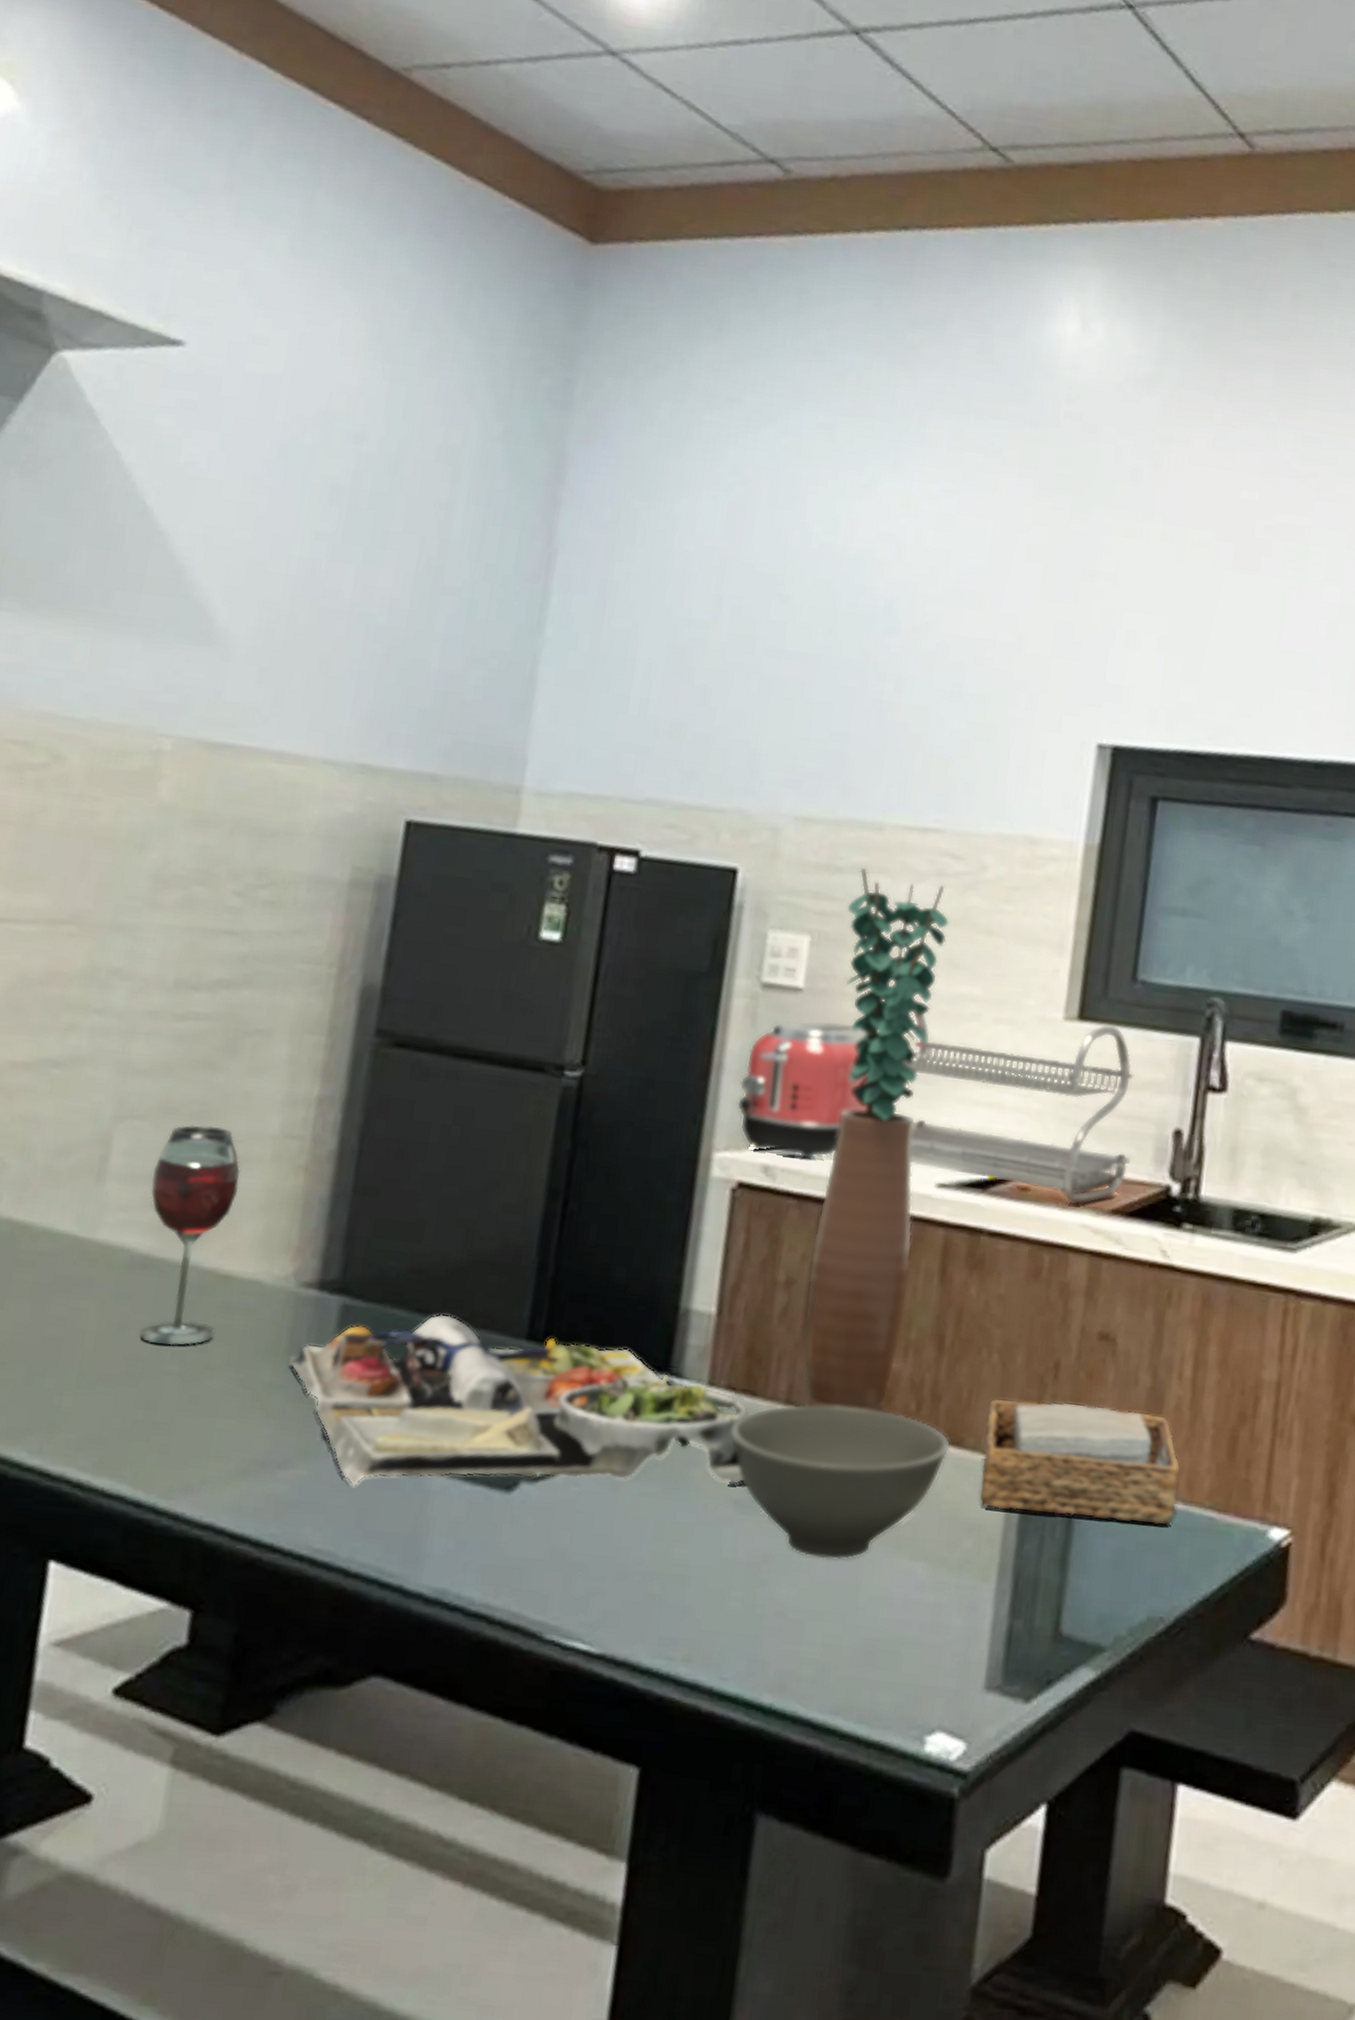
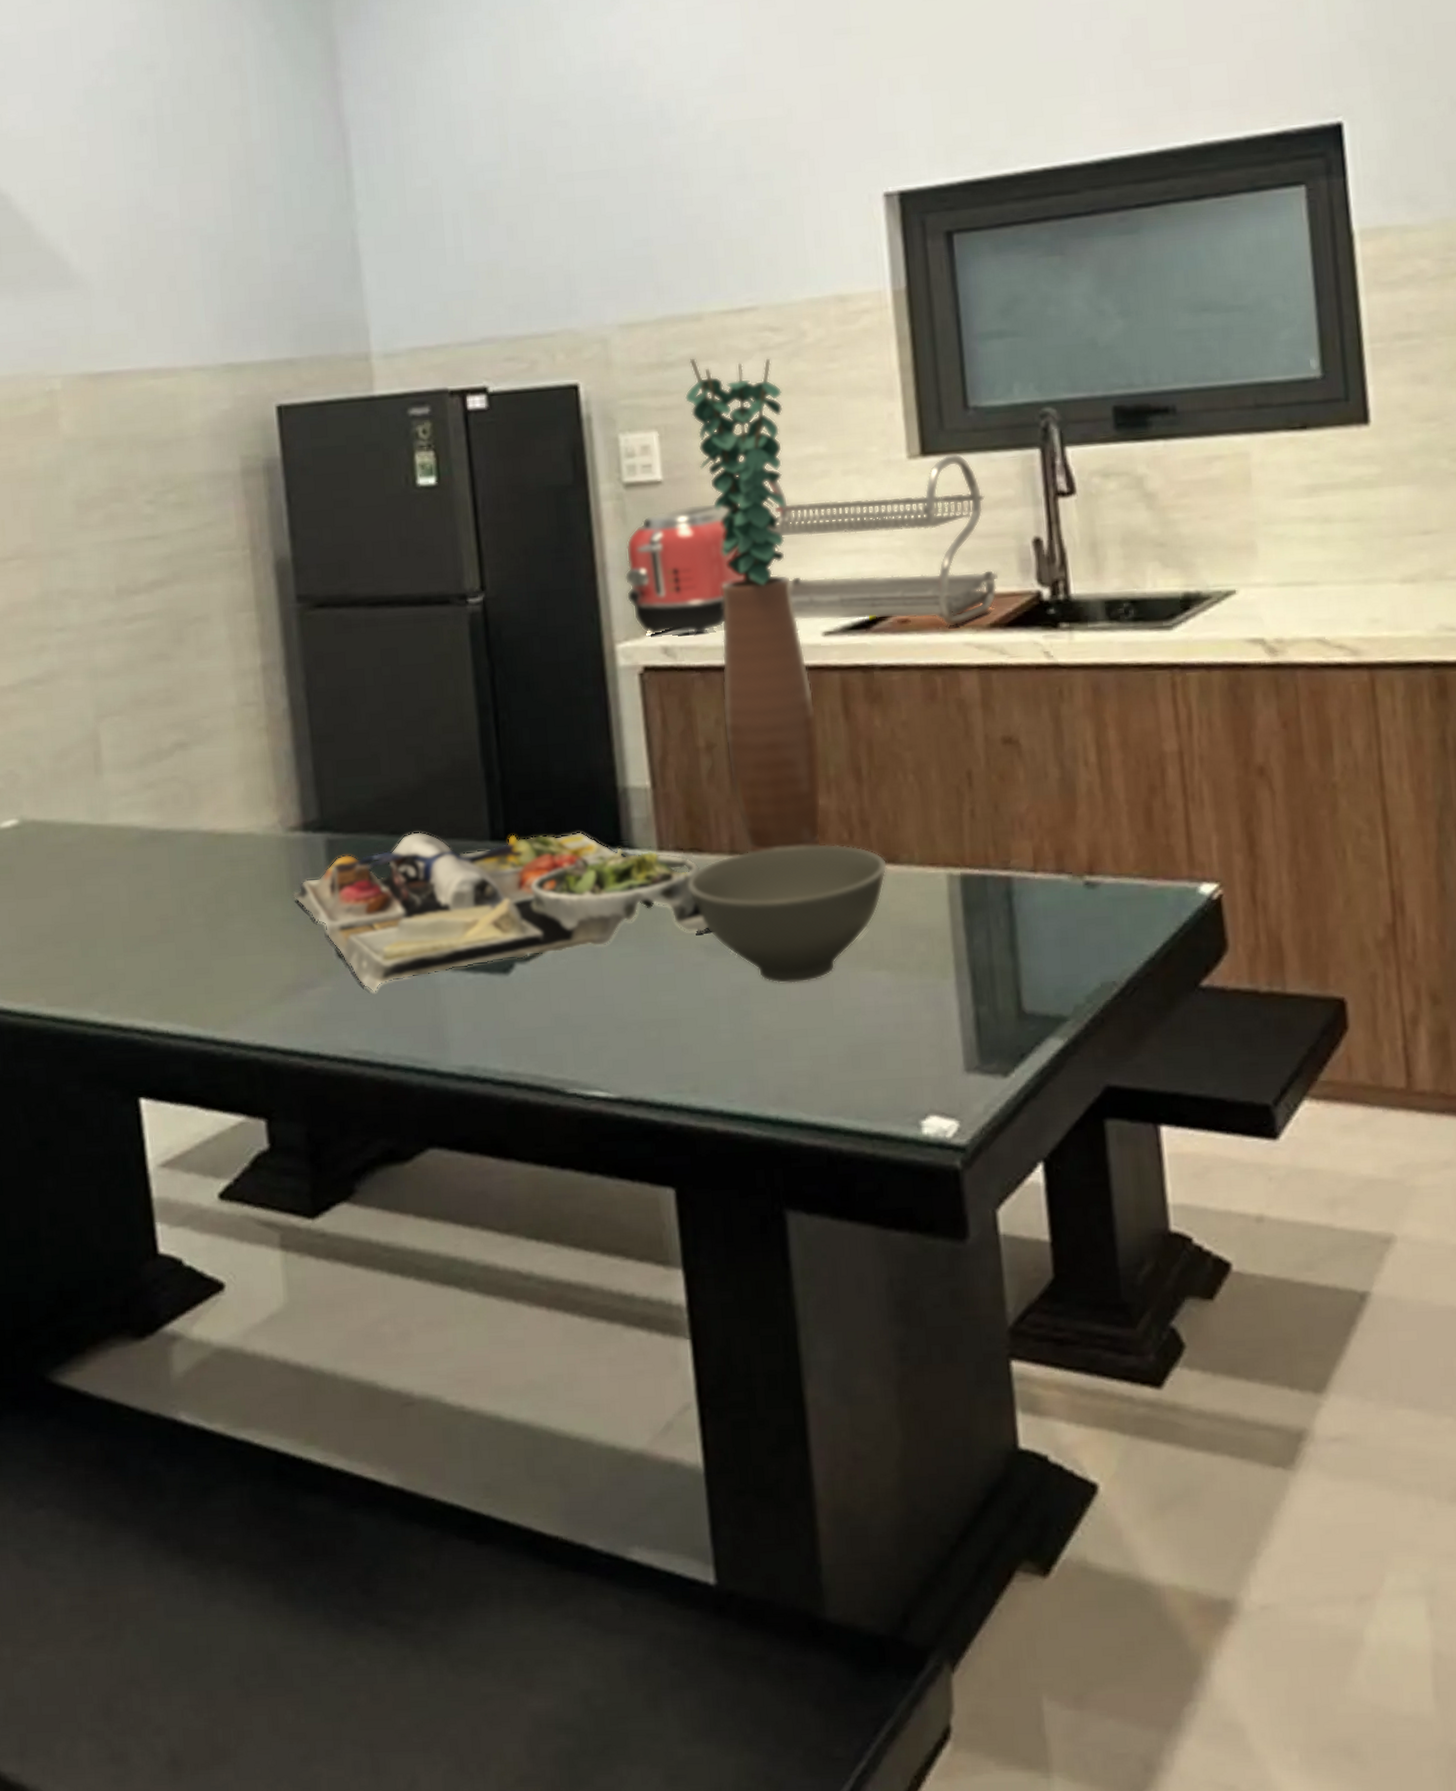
wineglass: present [139,1124,241,1346] -> none [140,708,225,903]
napkin holder: present [979,1398,1181,1526] -> none [914,802,1108,912]

